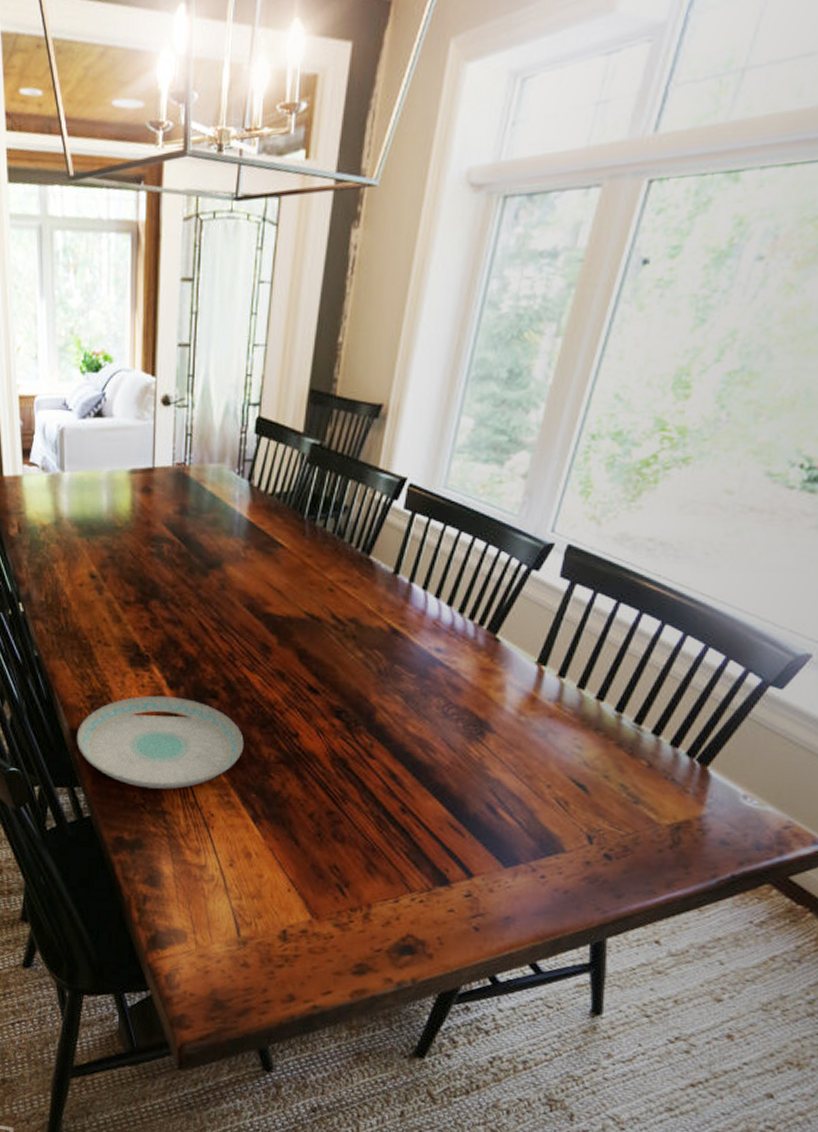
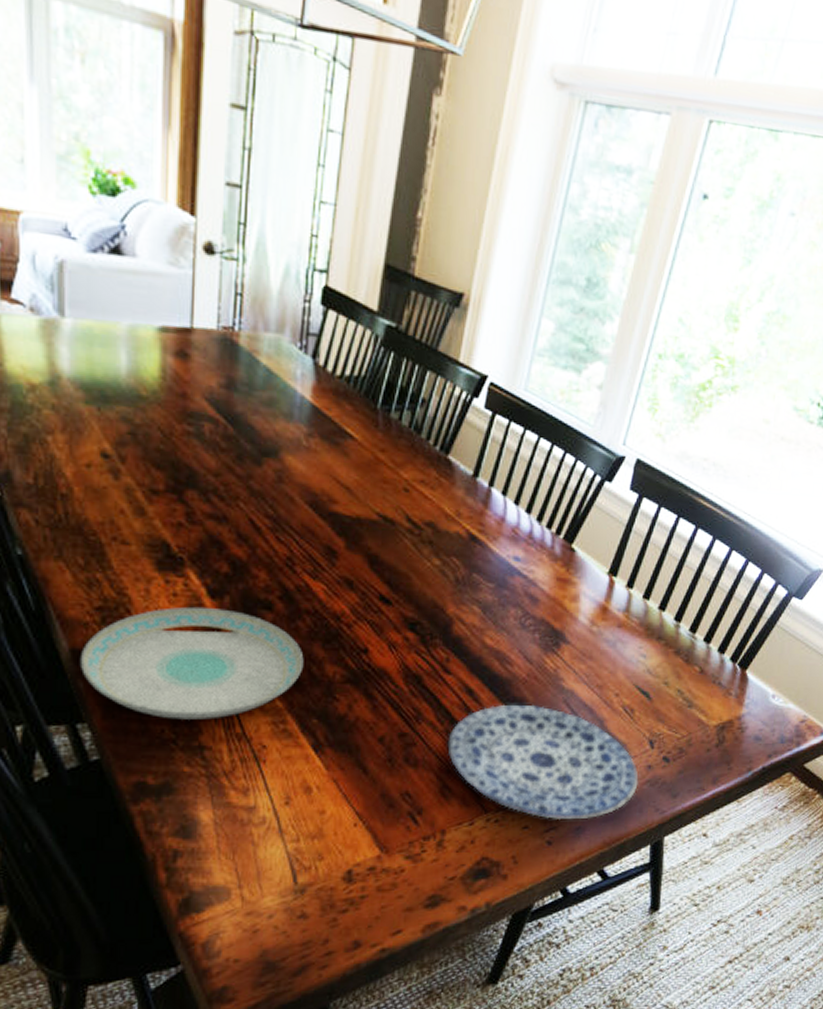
plate: none [372,790,575,910] -> present [447,705,639,820]

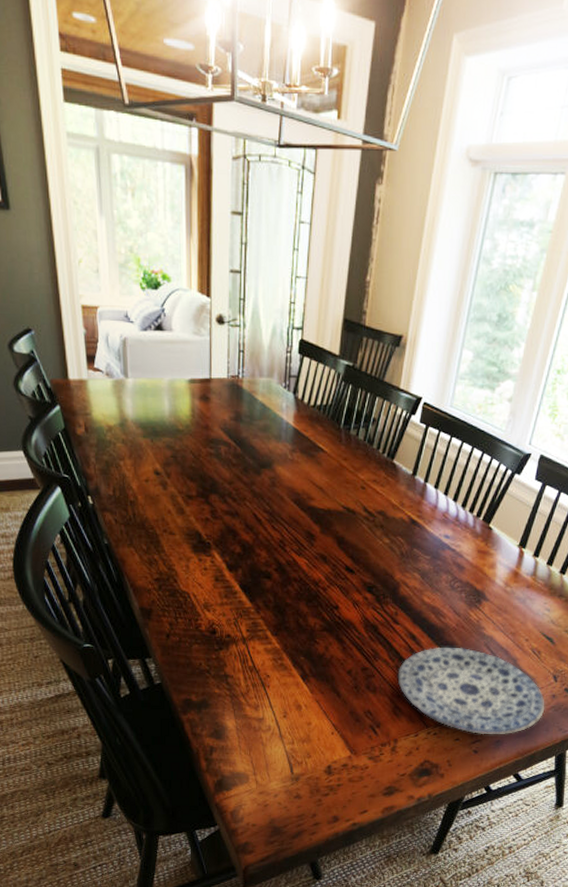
plate: present [79,607,304,720] -> none [146,578,294,656]

